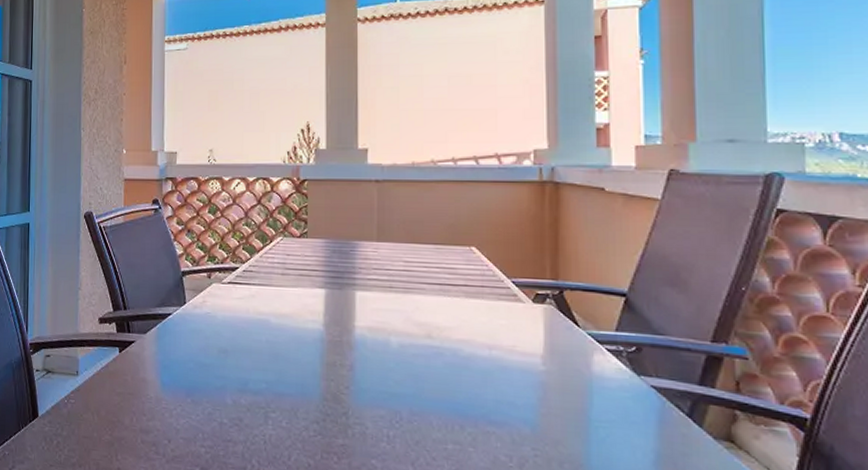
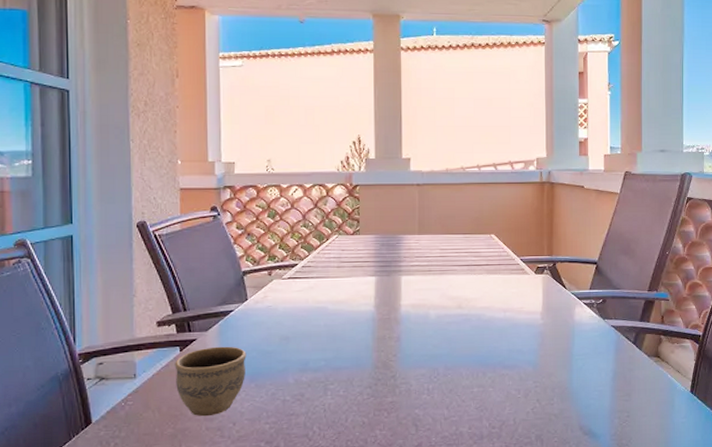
cup: none [114,351,183,428] -> present [175,346,246,417]

